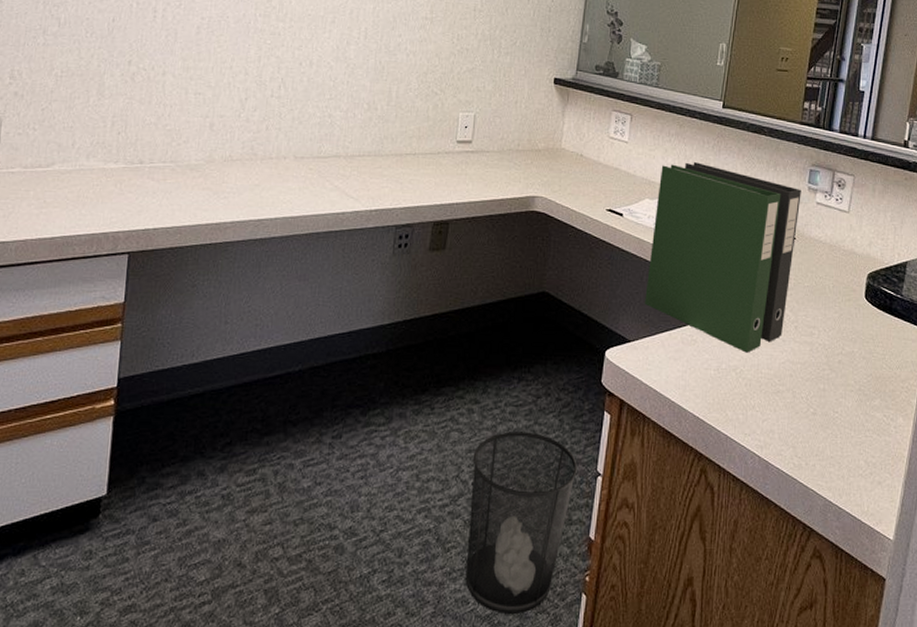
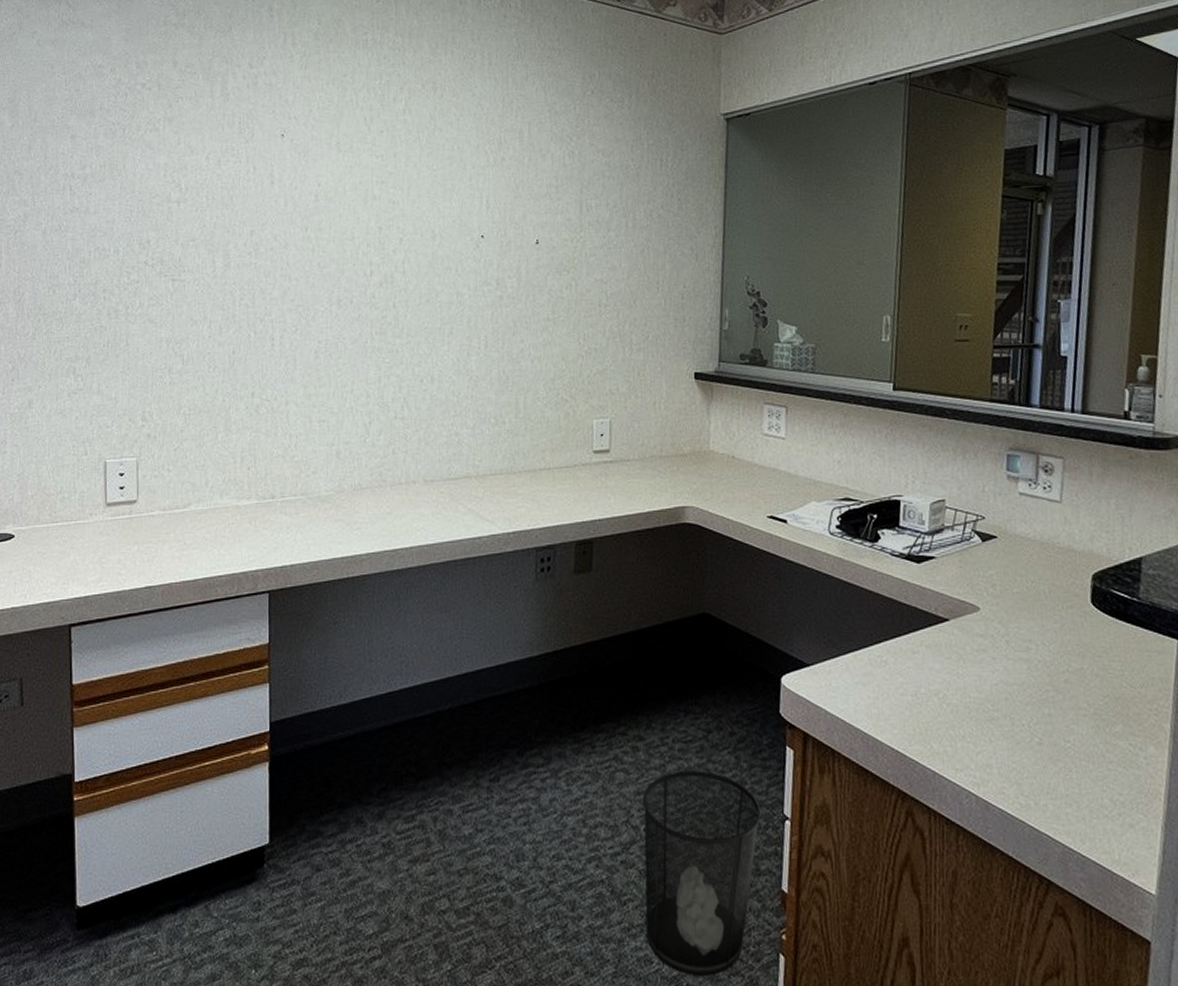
binder: present [644,161,801,353] -> none [820,454,1000,674]

